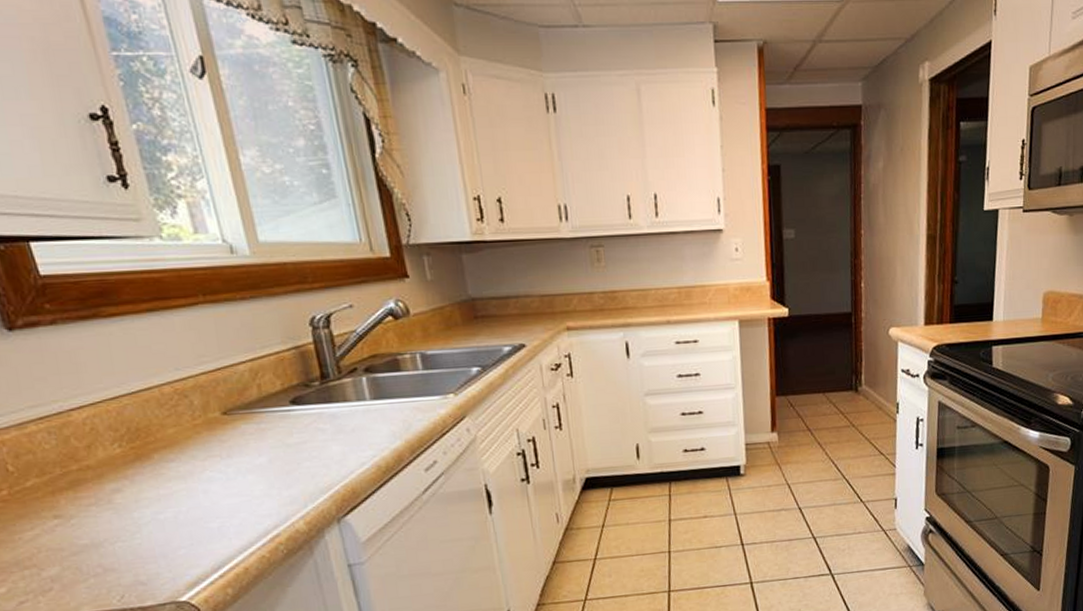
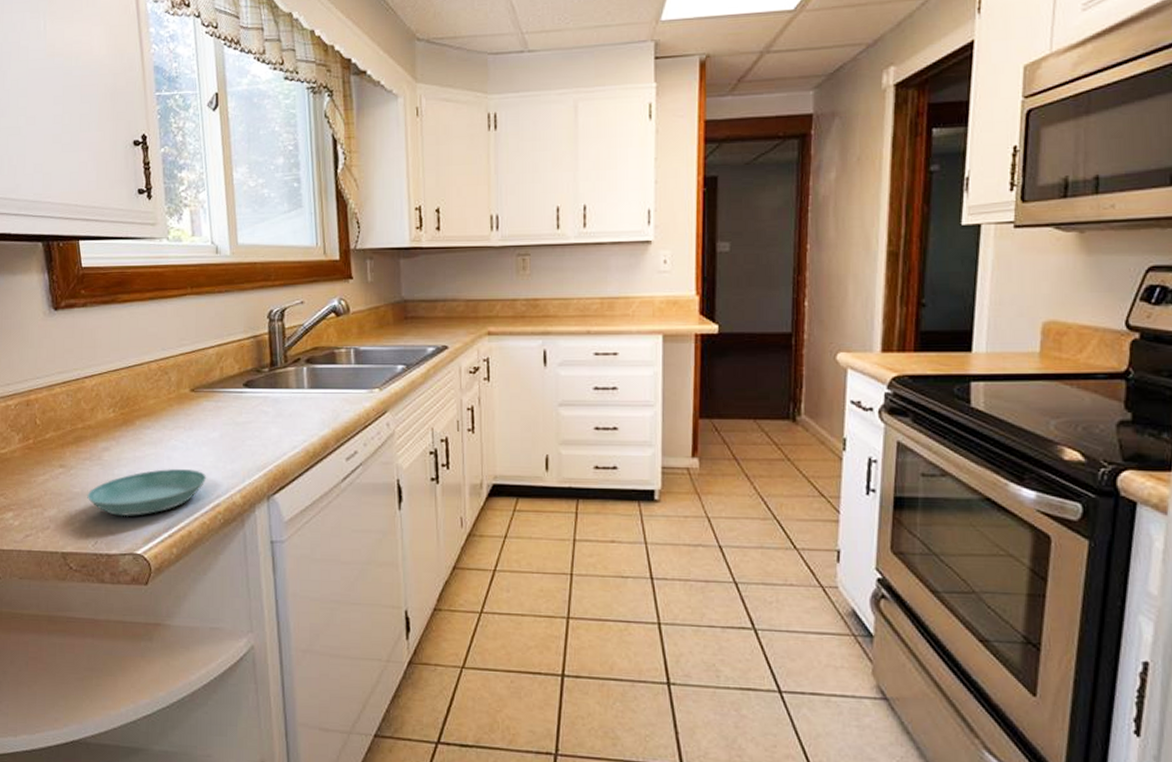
saucer: none [100,501,259,564] -> present [87,469,207,517]

